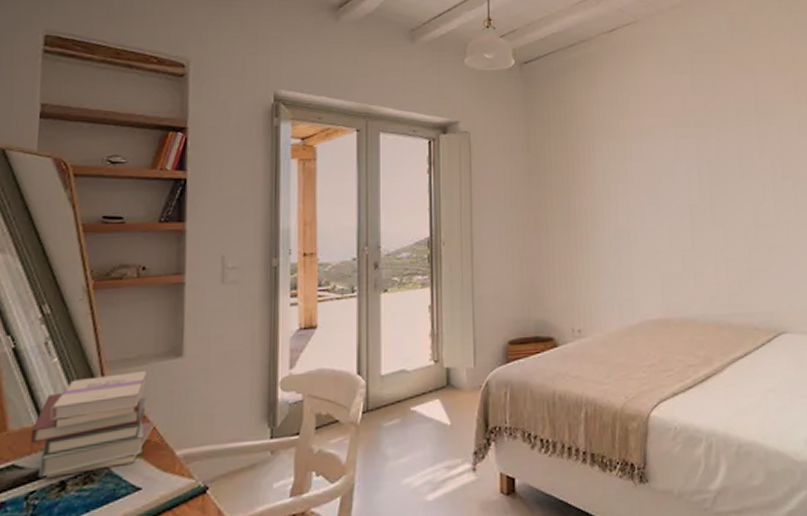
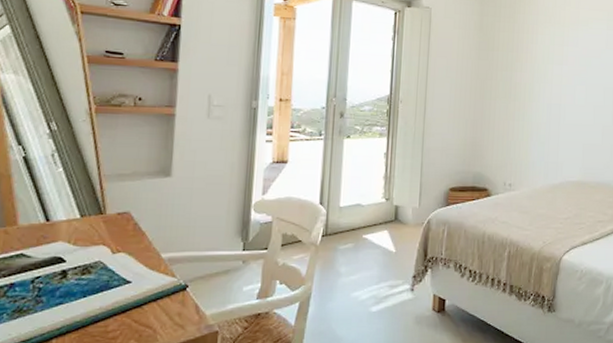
books: present [30,370,154,479] -> none [37,185,144,268]

